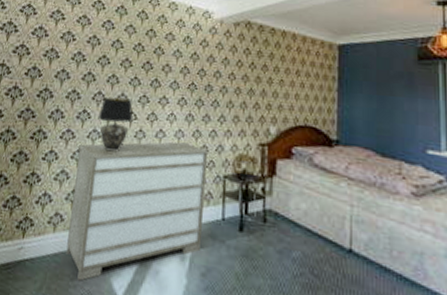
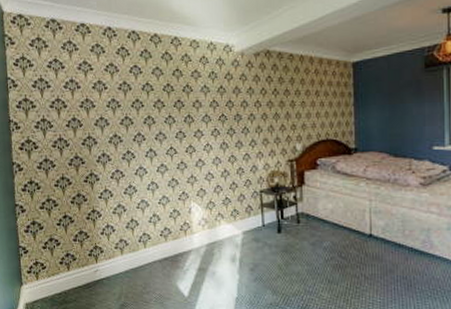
dresser: present [66,141,208,281] -> none [129,168,248,288]
table lamp: present [98,96,133,152] -> none [141,136,174,184]

